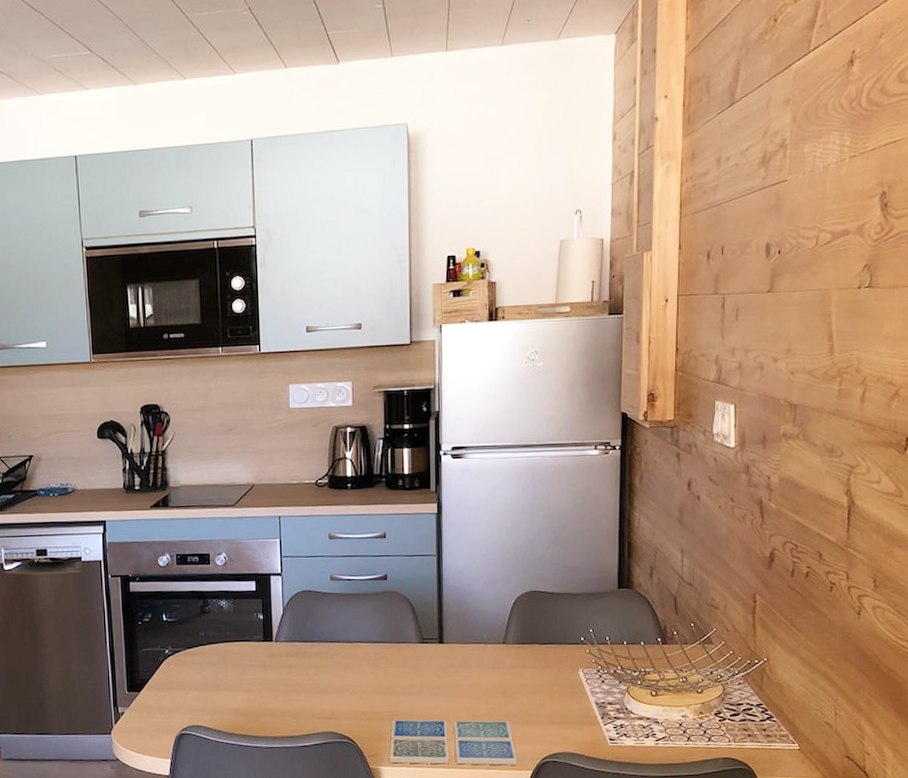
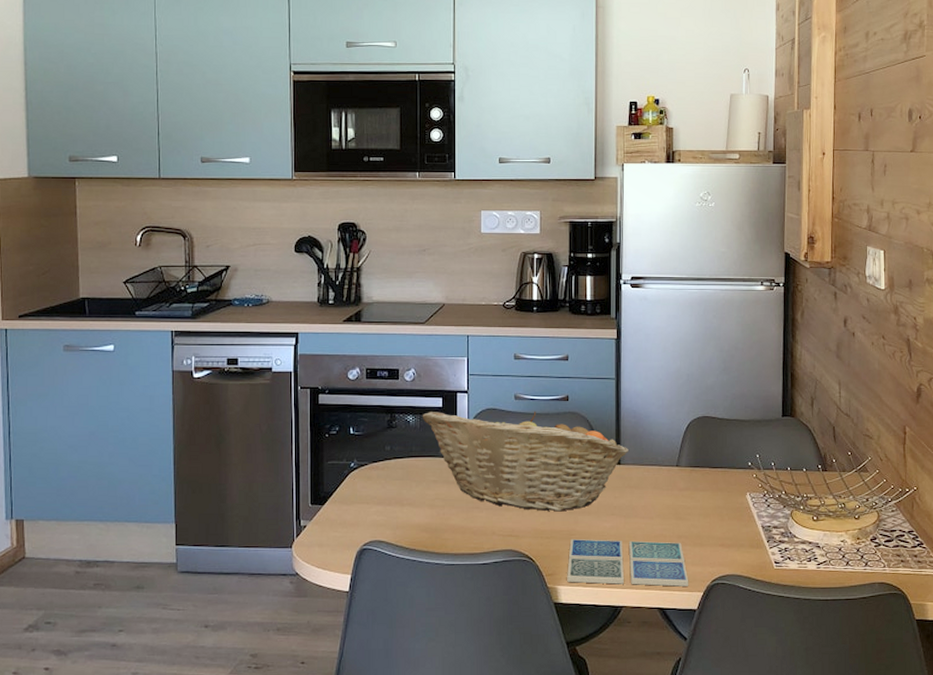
fruit basket: none [235,591,452,693] -> present [422,411,628,512]

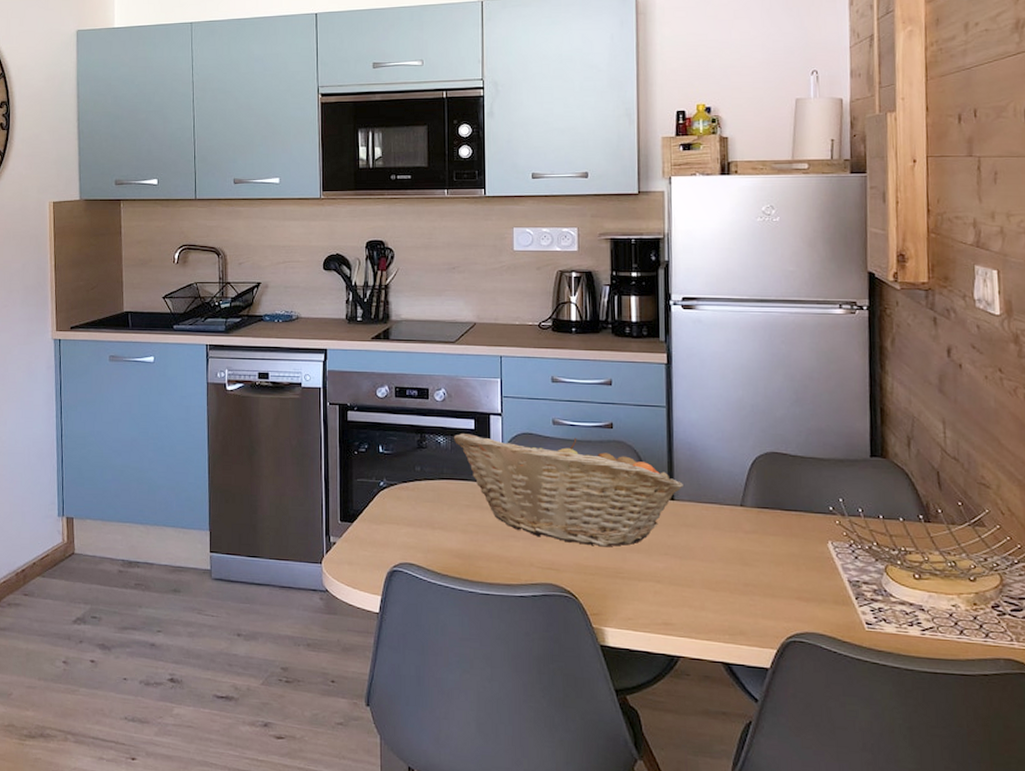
drink coaster: present [567,538,689,587] -> none [614,577,760,641]

